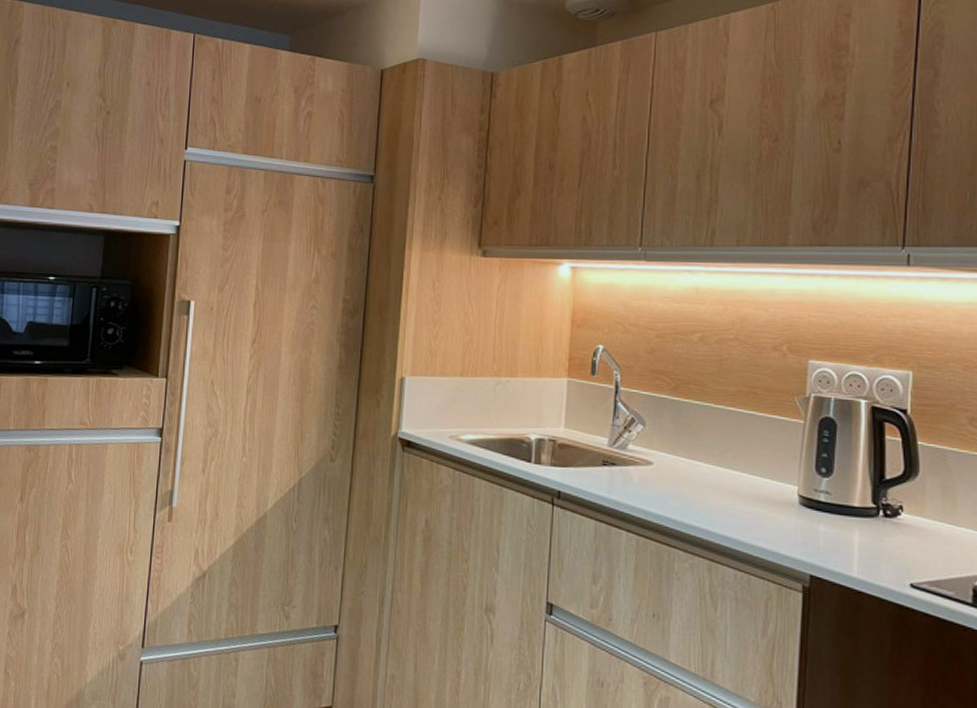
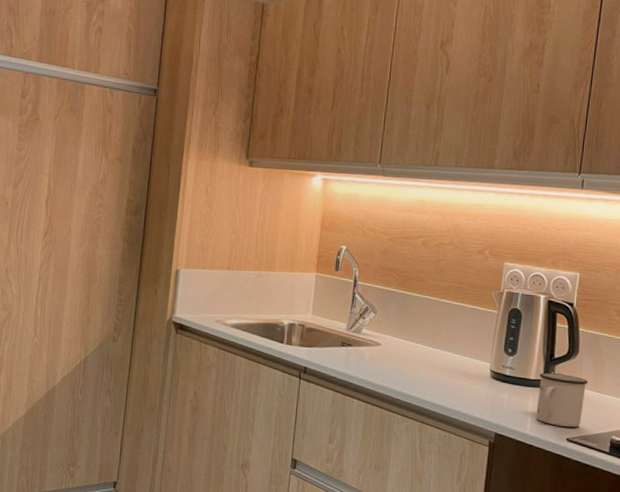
mug: none [865,498,936,570] -> present [535,373,589,427]

